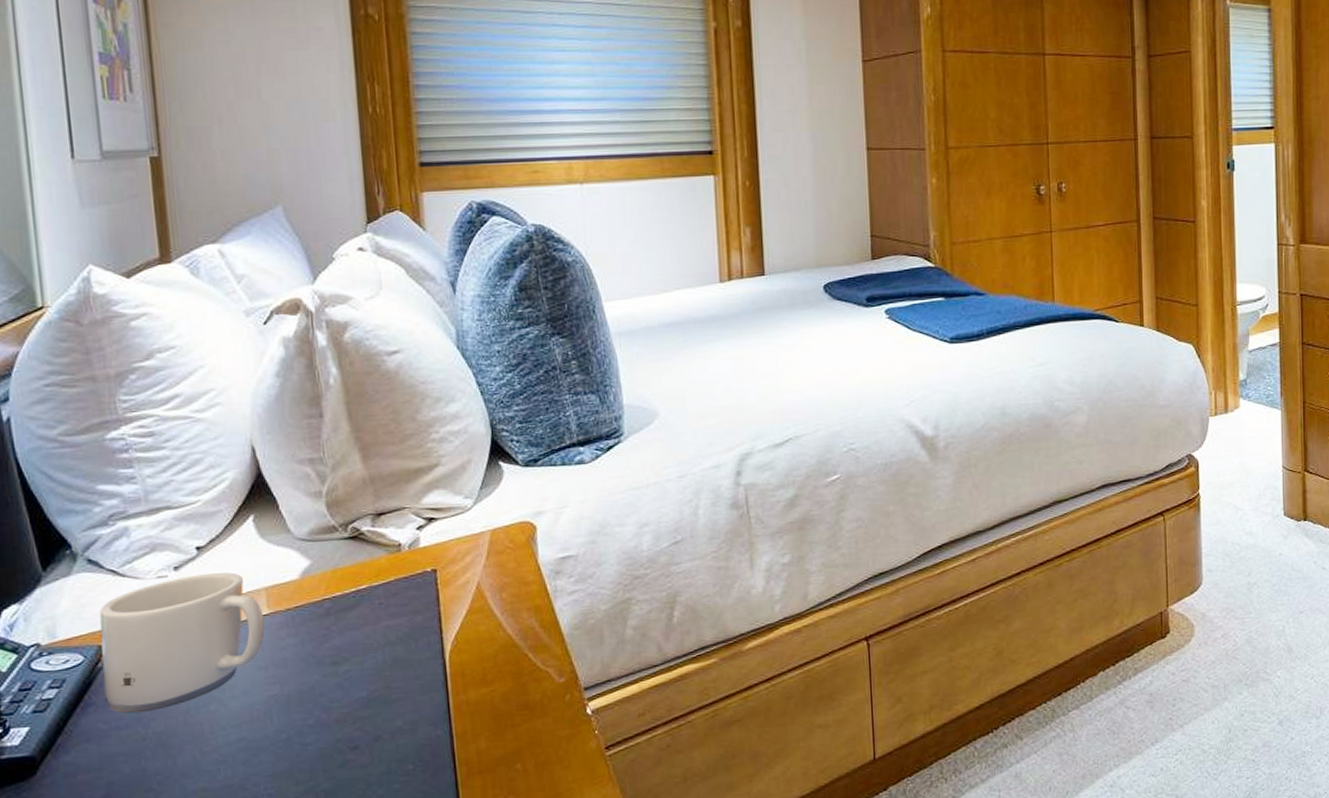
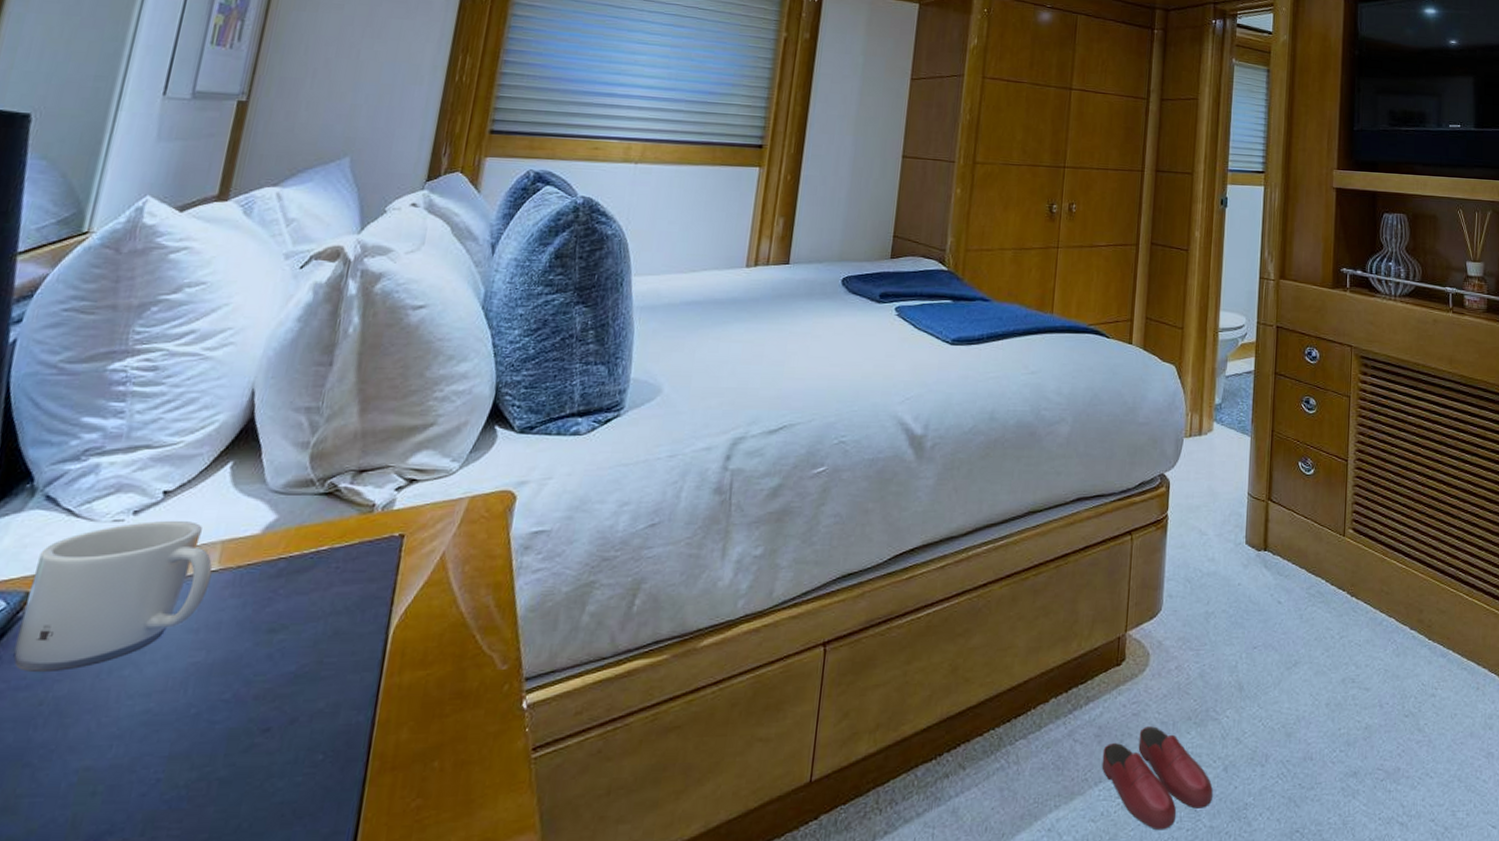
slippers: none [1156,690,1269,780] -> present [1101,726,1213,831]

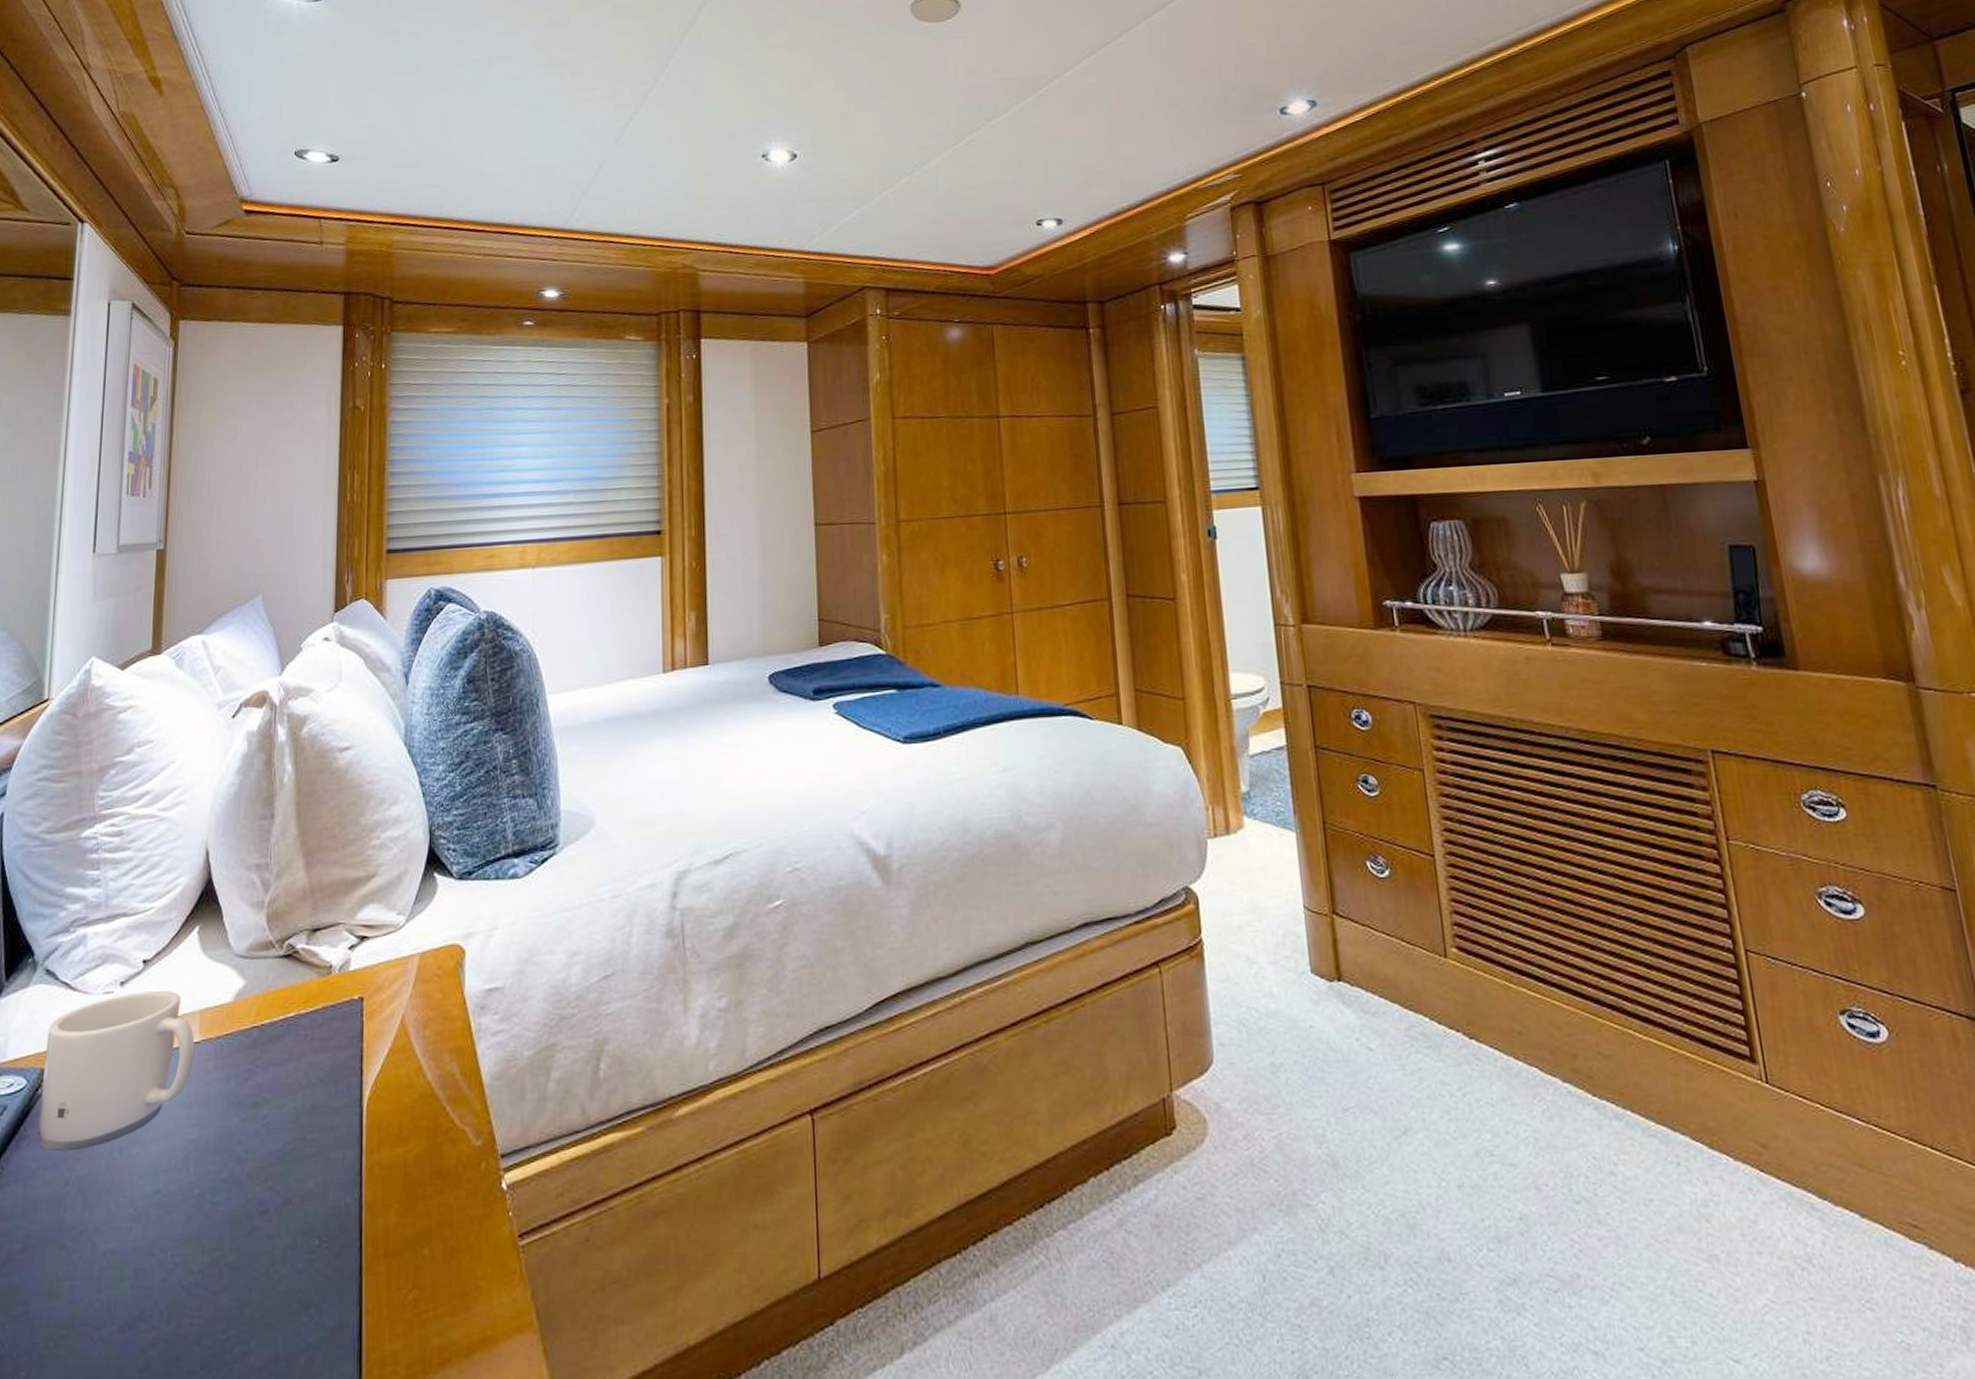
slippers: present [1101,726,1213,831] -> none [1165,1214,1320,1352]

